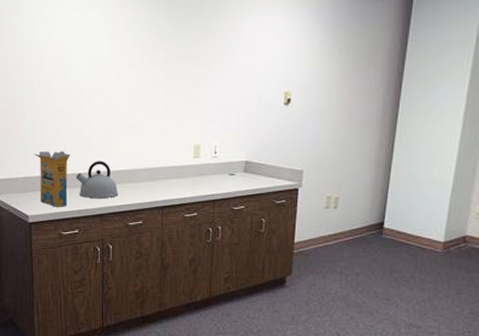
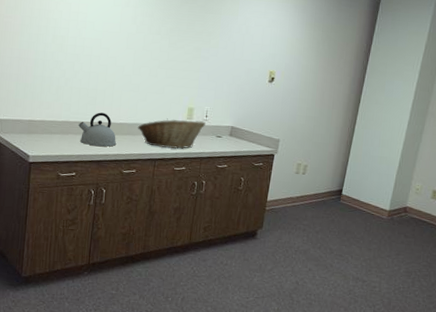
cereal box: present [33,151,70,207] -> none [40,98,75,151]
fruit basket: none [139,158,216,193] -> present [137,118,207,149]

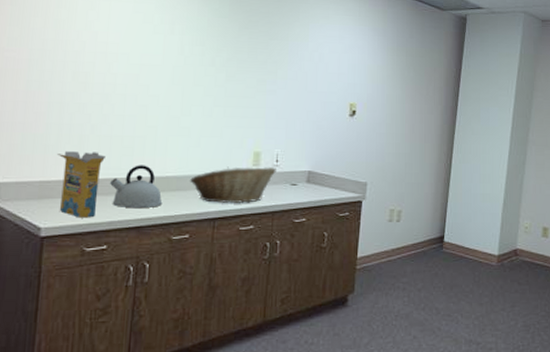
cereal box: none [40,98,75,151] -> present [56,151,105,218]

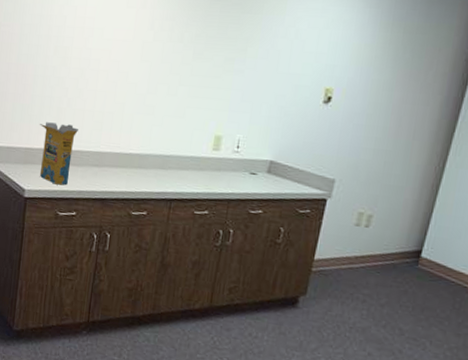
kettle: present [110,165,163,208] -> none [81,140,125,182]
fruit basket: present [189,166,278,203] -> none [150,148,238,188]

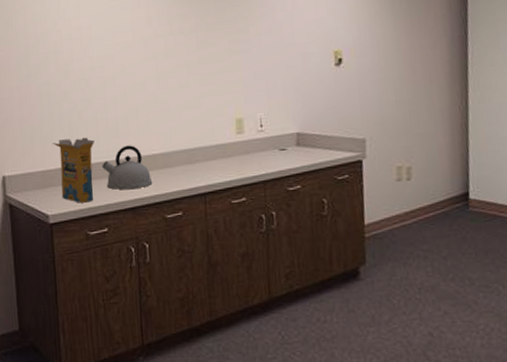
kettle: none [81,140,125,182] -> present [102,145,153,190]

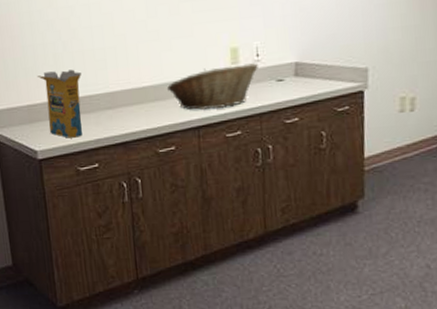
kettle: present [102,145,153,190] -> none [90,77,144,124]
fruit basket: none [175,132,263,177] -> present [166,62,260,110]

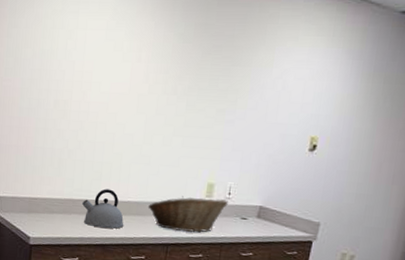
cereal box: present [37,69,83,138] -> none [41,173,79,233]
kettle: none [90,77,144,124] -> present [82,189,124,229]

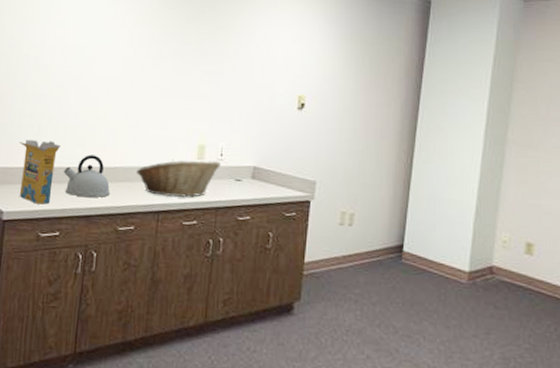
cereal box: none [41,173,79,233] -> present [18,140,60,205]

